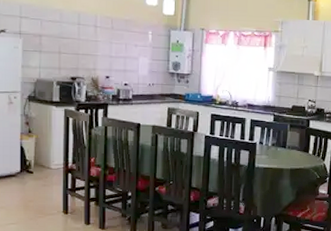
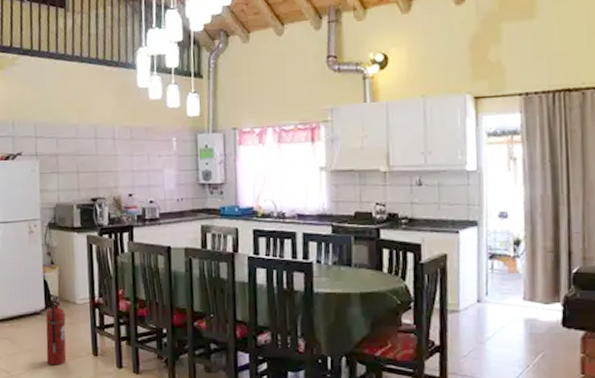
fire extinguisher: none [20,160,39,222] -> present [46,295,67,365]

